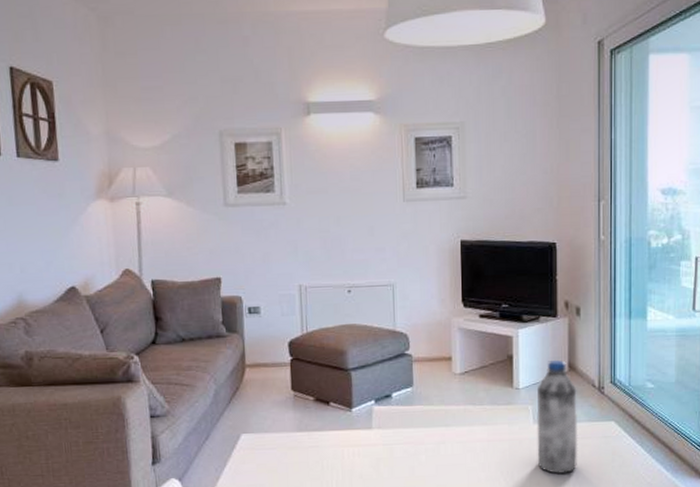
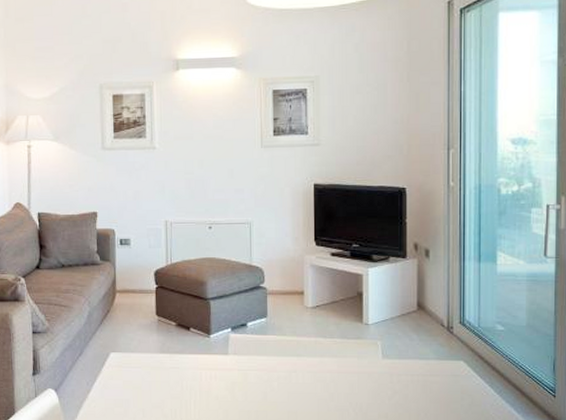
water bottle: present [536,359,578,474] -> none [385,298,427,408]

